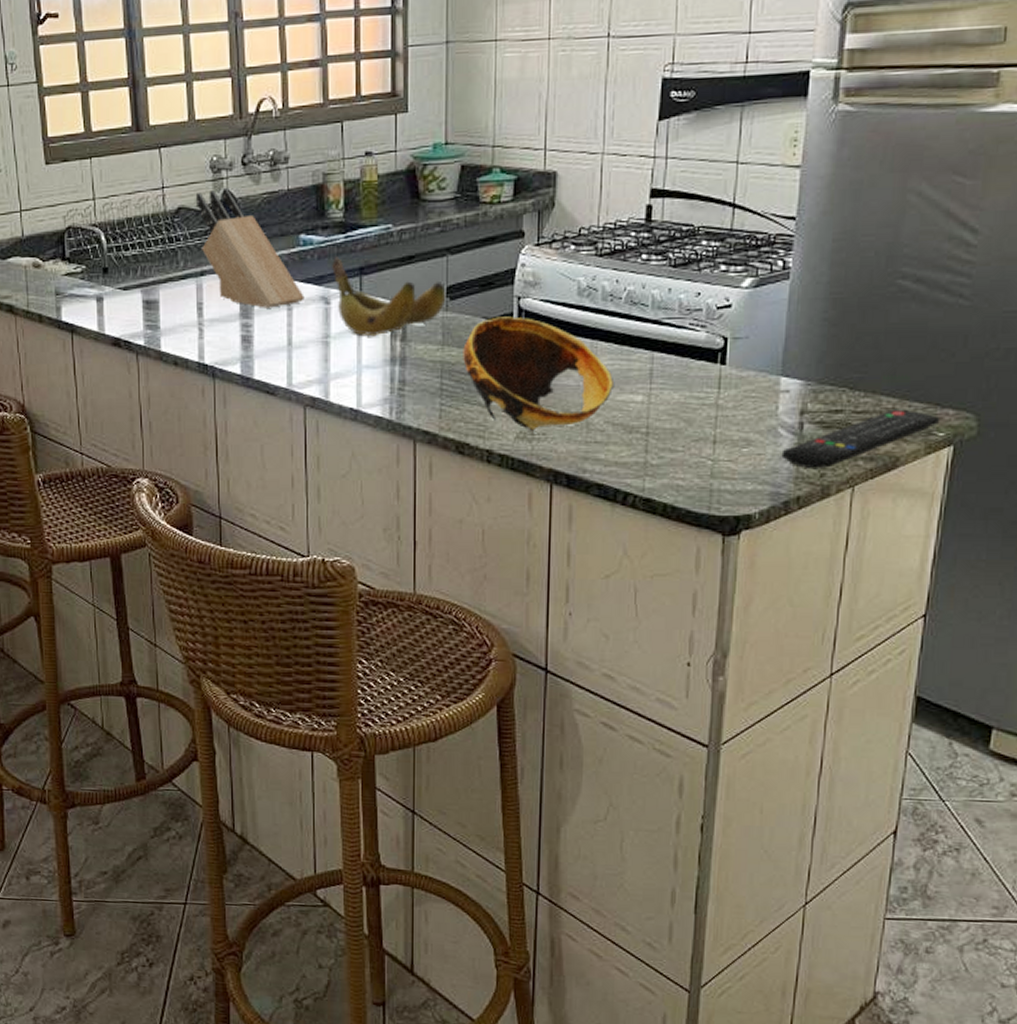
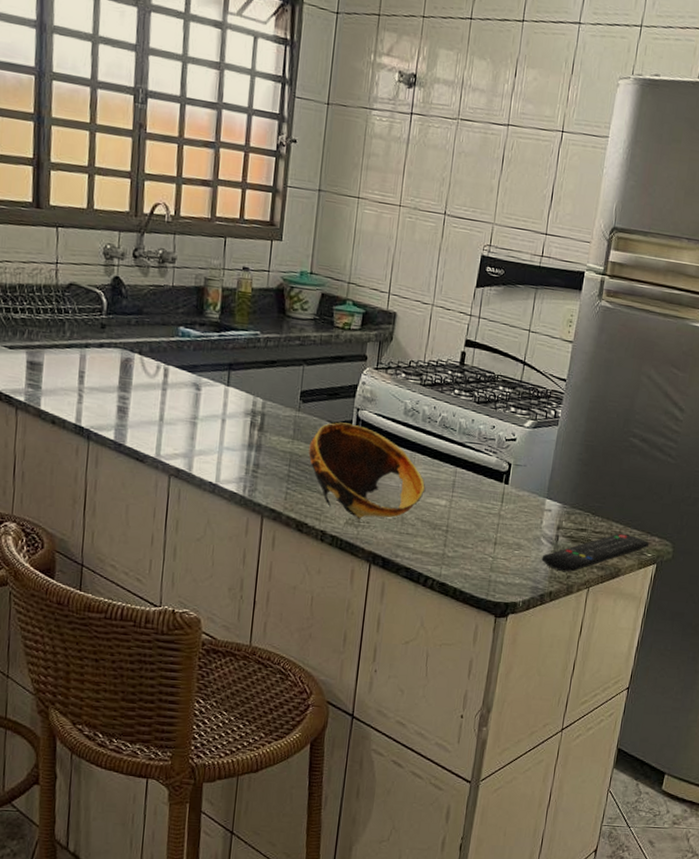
knife block: present [195,187,304,308] -> none [86,273,179,386]
banana: present [332,256,446,337] -> none [205,351,300,424]

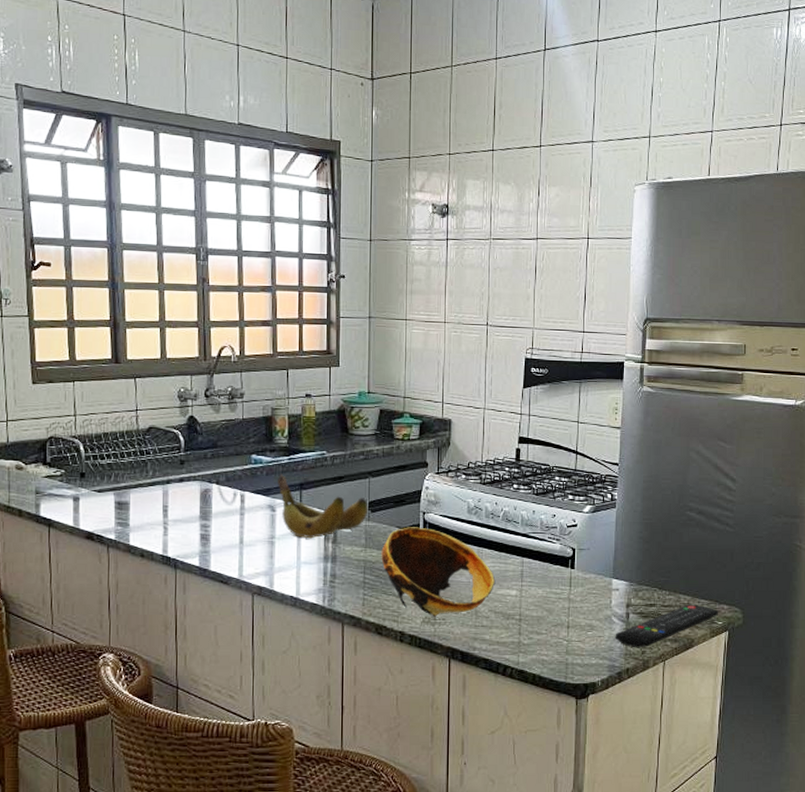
banana: none [205,351,300,424] -> present [278,474,368,539]

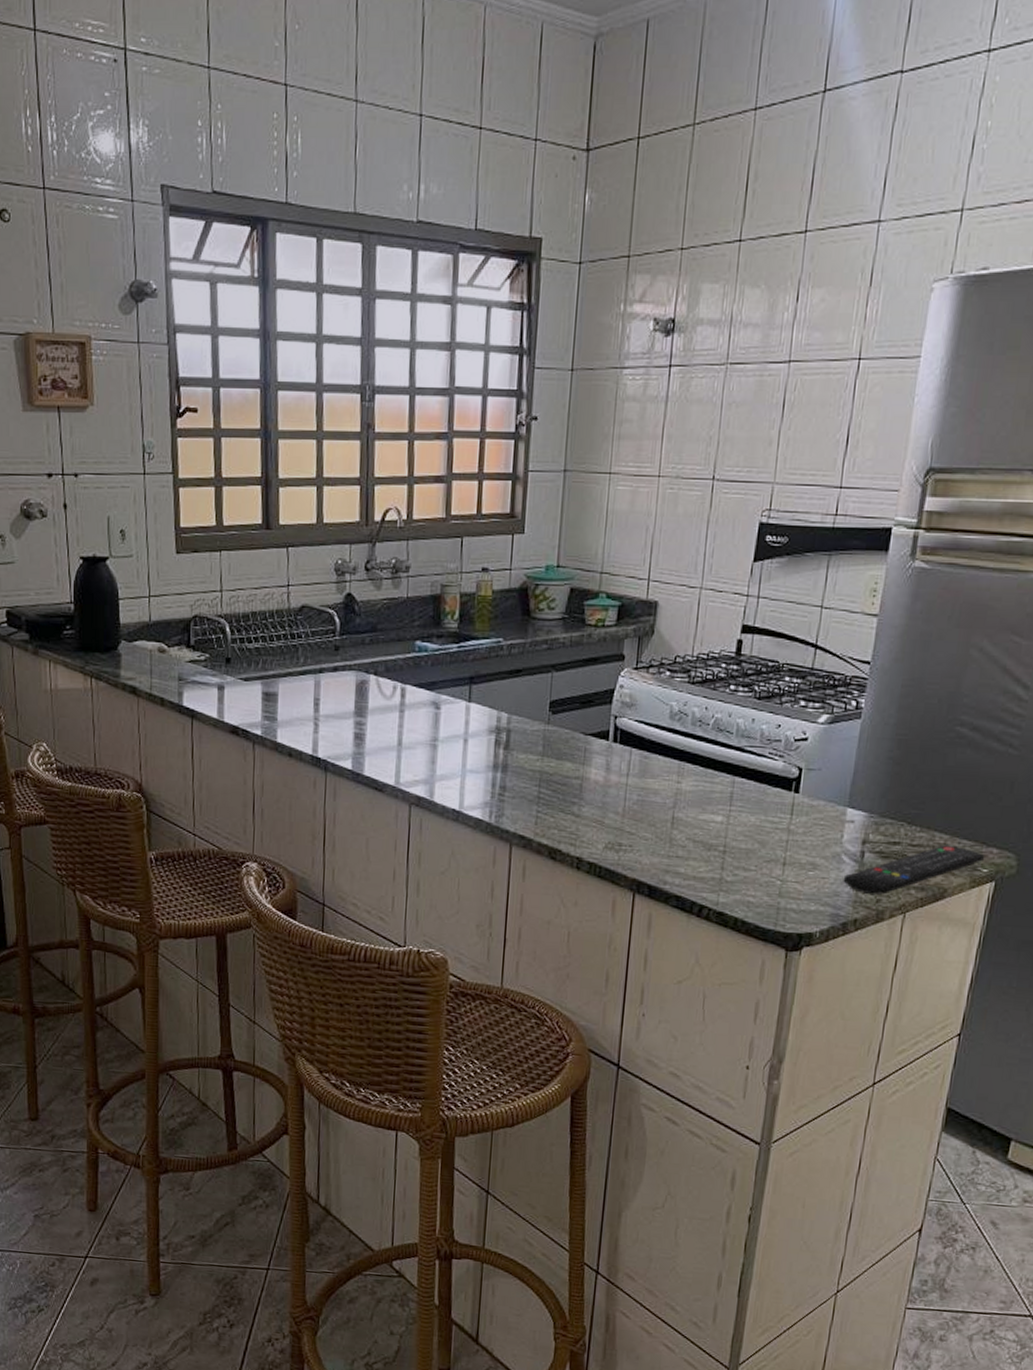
banana: present [278,474,368,539] -> none [444,665,549,743]
bowl: present [381,527,496,618] -> none [560,733,698,844]

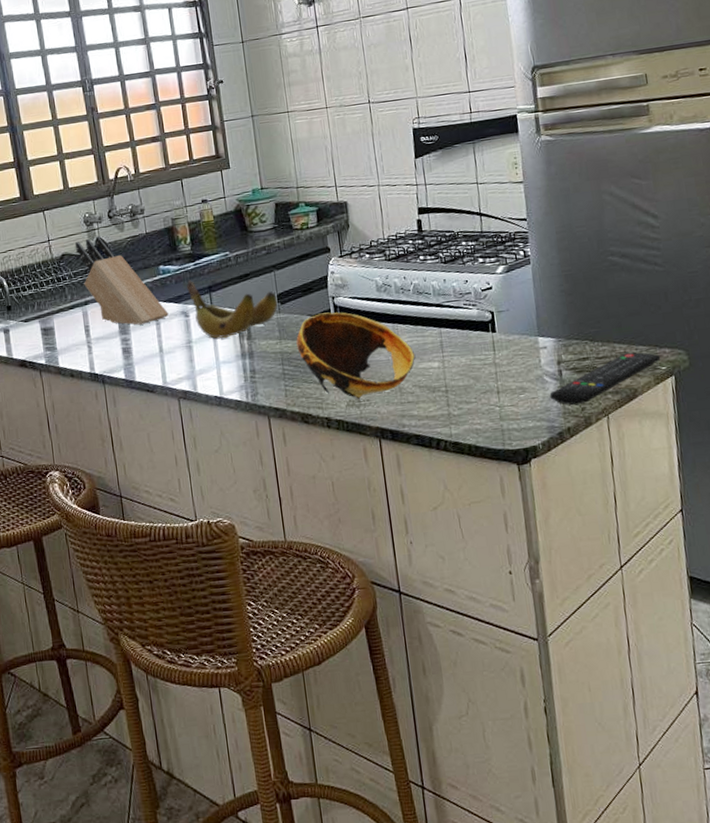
knife block: none [318,590,417,709] -> present [74,235,169,325]
banana: none [444,665,549,743] -> present [186,280,278,339]
bowl: none [560,733,698,844] -> present [296,312,416,400]

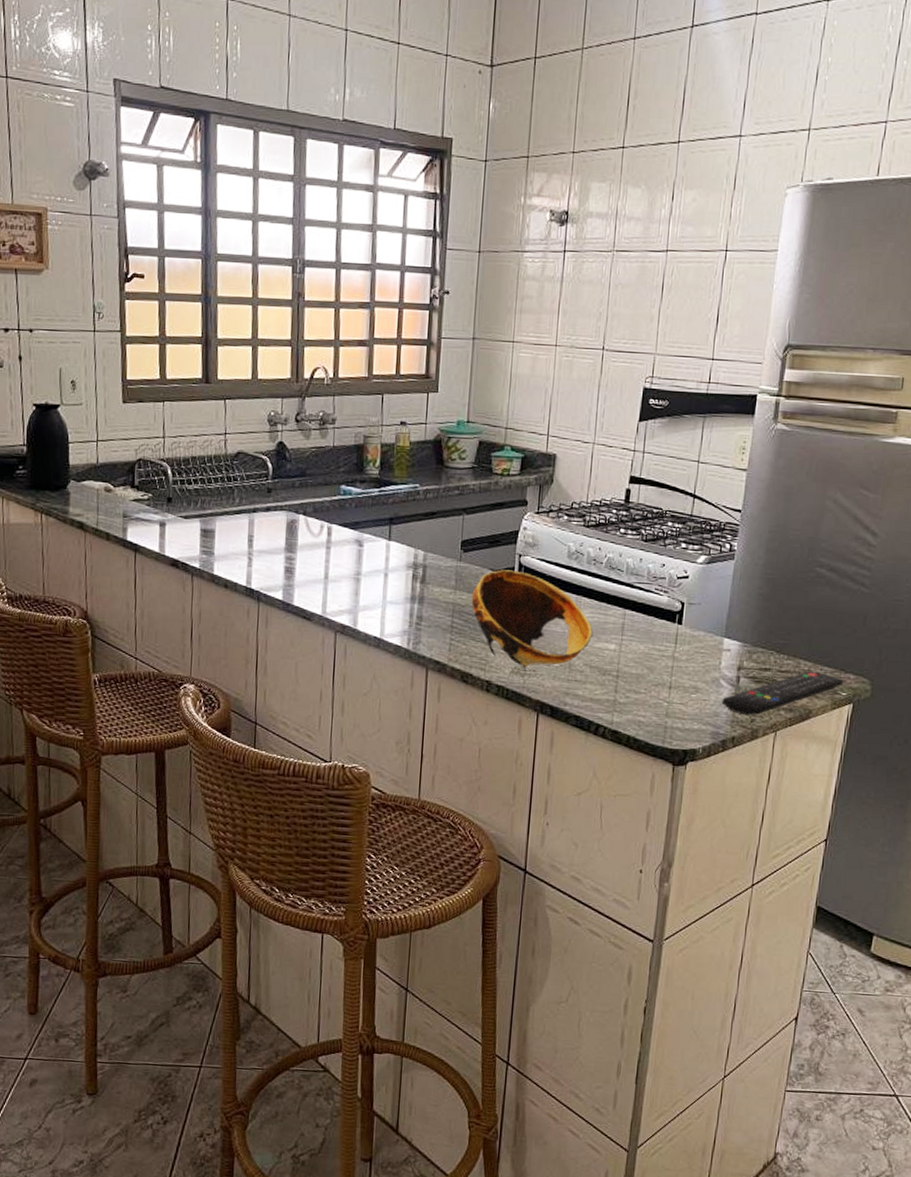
knife block: present [74,235,169,325] -> none [253,439,342,546]
banana: present [186,280,278,339] -> none [366,507,461,578]

